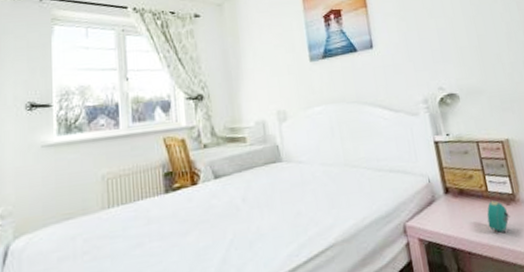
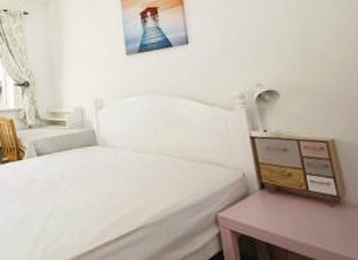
alarm clock: present [486,200,510,234] -> none [306,201,334,235]

